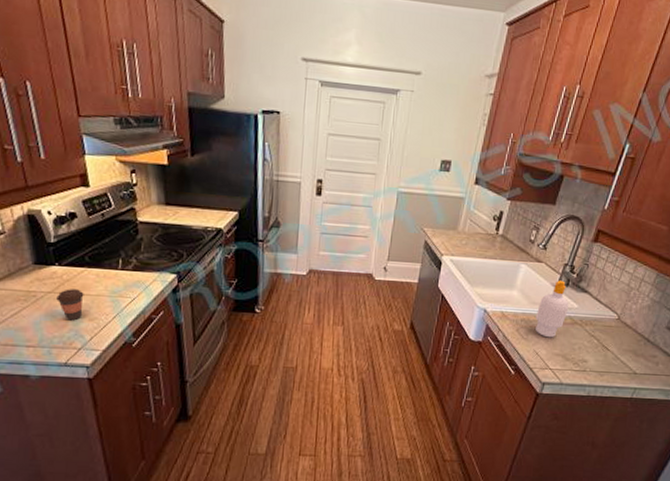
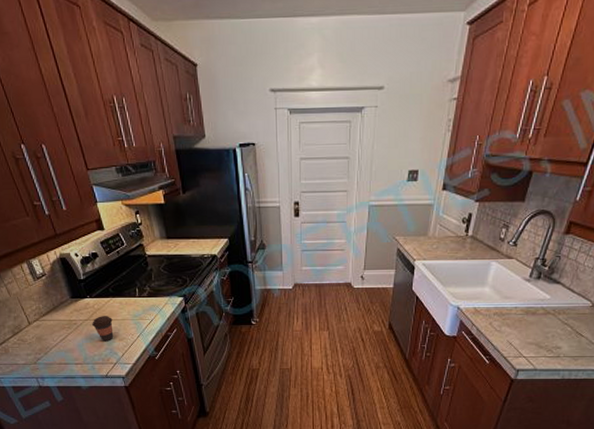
soap bottle: present [535,280,569,338] -> none [508,274,541,329]

